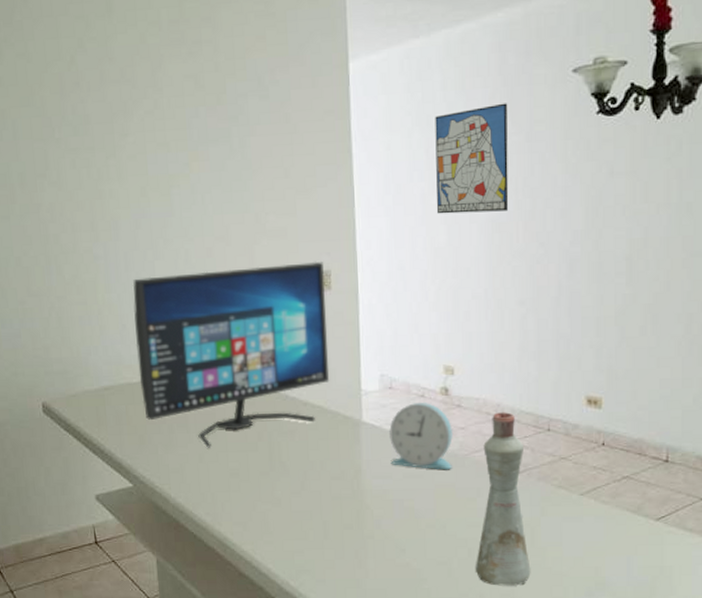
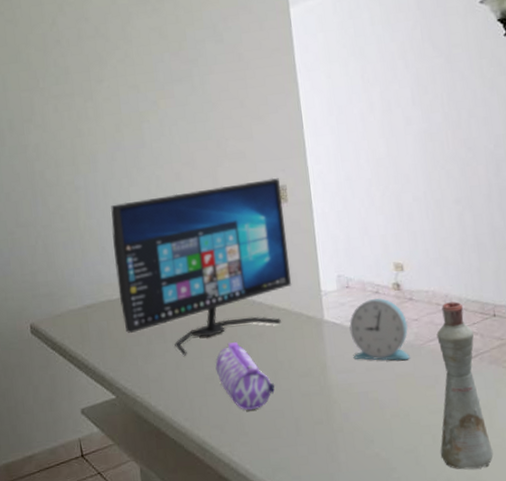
pencil case: none [241,438,304,510] -> present [215,342,275,411]
wall art: present [435,103,509,214] -> none [366,32,437,130]

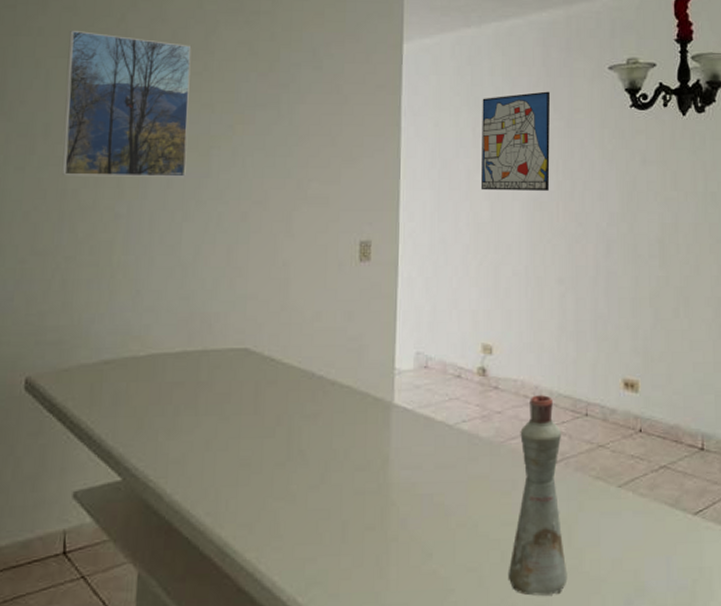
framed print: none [15,37,125,161] -> present [61,30,192,177]
computer monitor: present [110,177,292,356] -> none [147,230,365,434]
pencil case: present [215,342,275,411] -> none [254,422,323,508]
alarm clock: present [349,297,410,361] -> none [421,383,489,460]
wall art: none [366,32,437,130] -> present [480,91,551,191]

